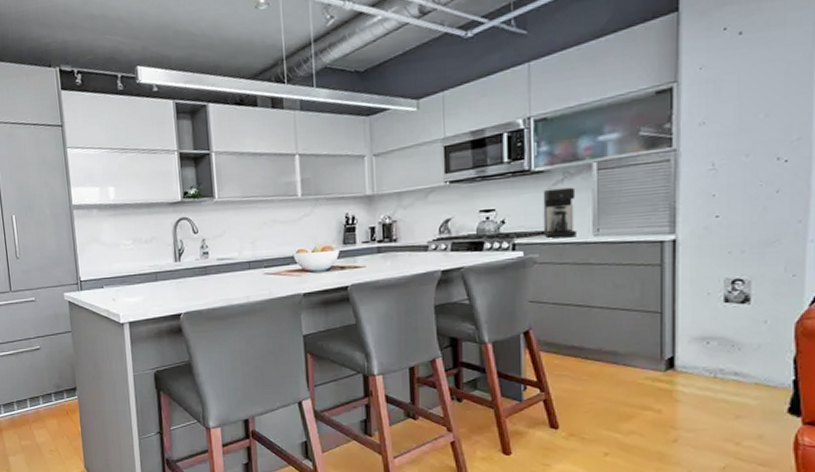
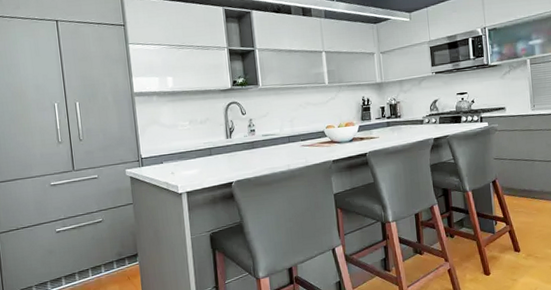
coffee maker: present [543,187,576,239] -> none [497,76,521,113]

